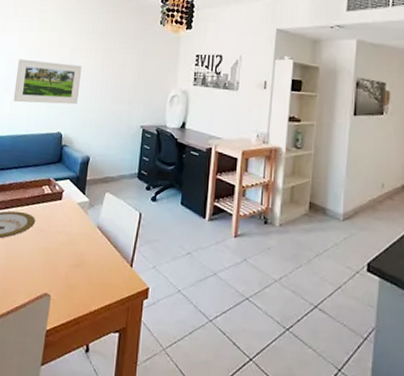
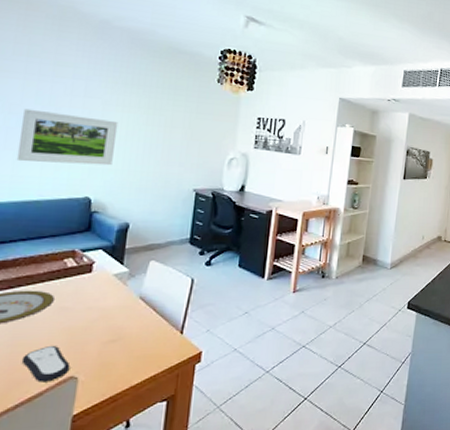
remote control: none [12,263,46,296] -> present [21,346,71,383]

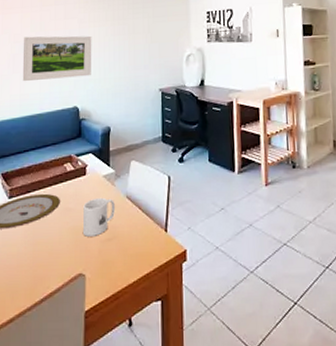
remote control: present [21,346,71,383] -> none [42,245,78,279]
mug: none [79,297,125,338] -> present [82,197,115,237]

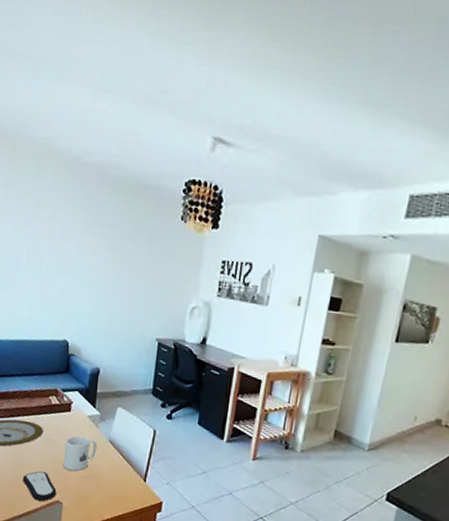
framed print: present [22,36,92,82] -> none [11,252,89,310]
remote control: none [42,245,78,279] -> present [22,471,57,502]

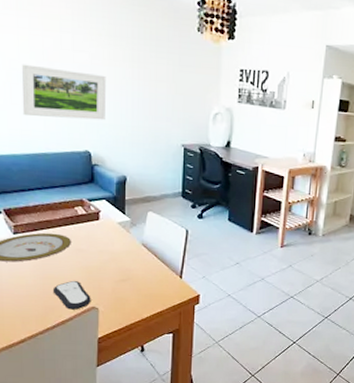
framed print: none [11,252,89,310] -> present [22,64,107,121]
mug: present [62,435,97,471] -> none [95,242,130,276]

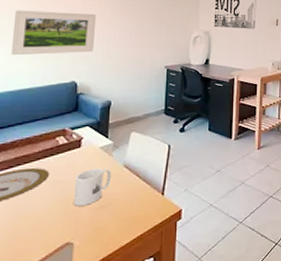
remote control: present [52,281,91,310] -> none [22,216,66,251]
mug: none [95,242,130,276] -> present [73,167,111,207]

